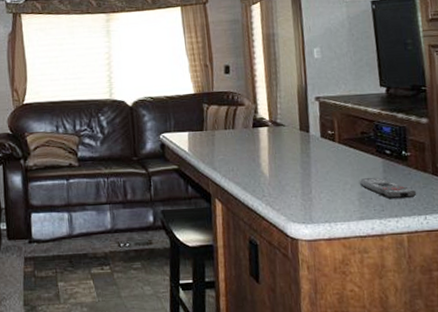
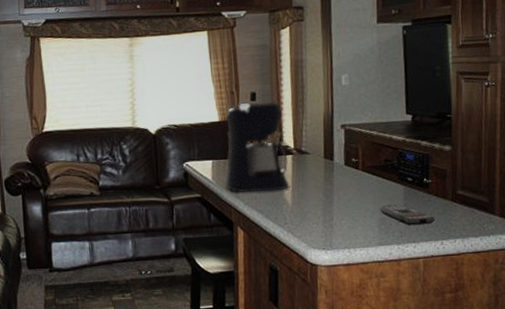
coffee maker: none [201,74,267,164] -> present [225,101,290,193]

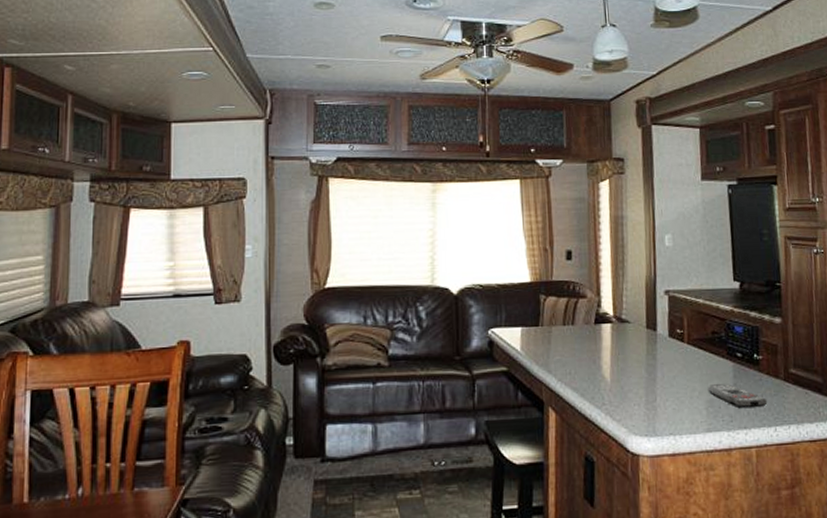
coffee maker: present [225,101,290,193] -> none [535,261,609,366]

